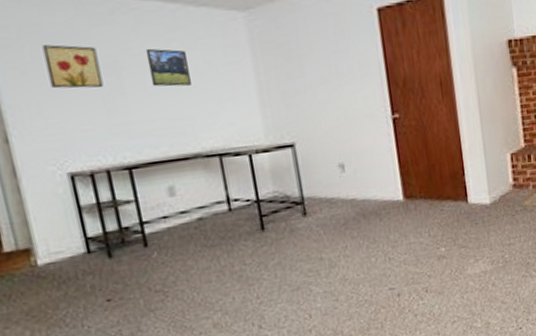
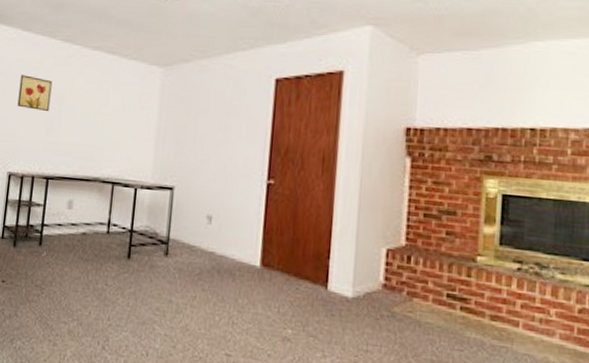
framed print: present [145,48,191,87] -> none [81,87,111,121]

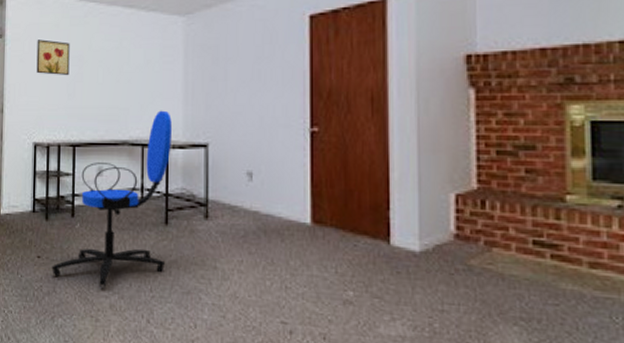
office chair: none [15,152,143,314] -> present [52,110,172,288]

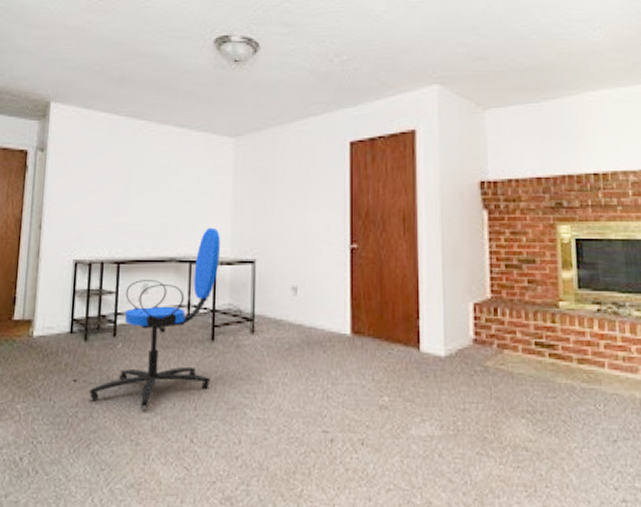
wall art: present [36,39,70,76] -> none [80,155,118,192]

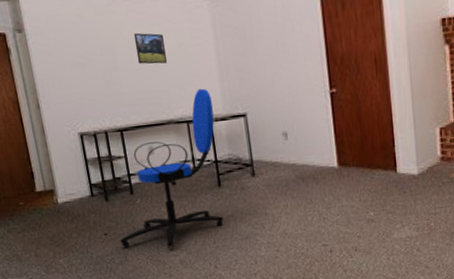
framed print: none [151,163,182,197] -> present [133,32,167,64]

